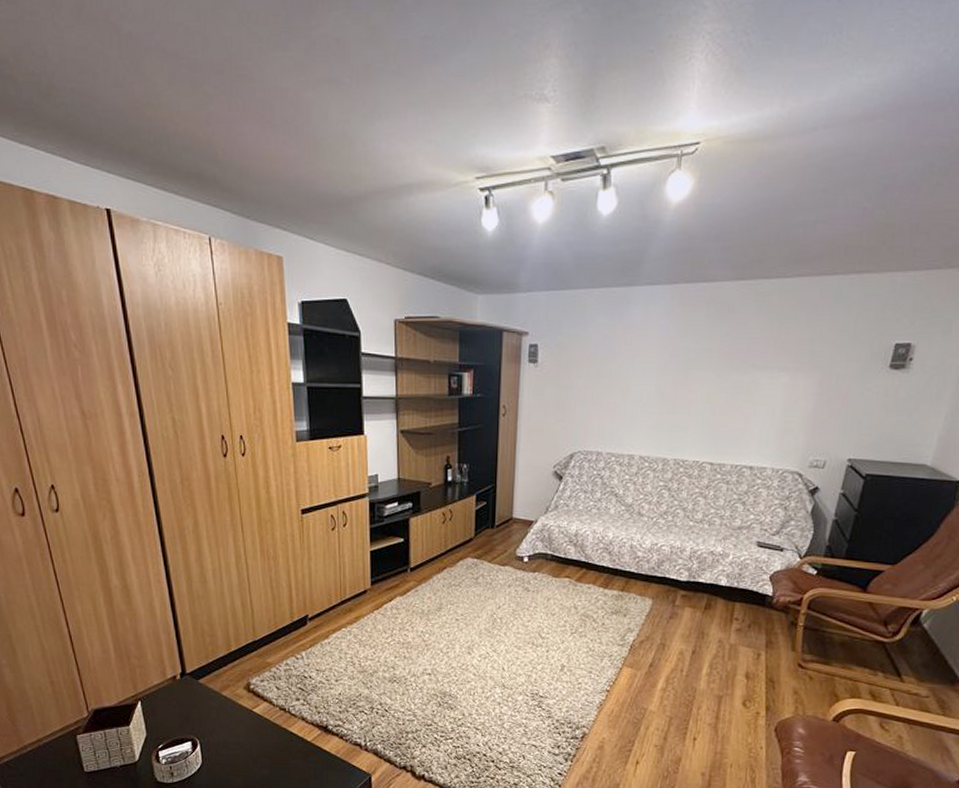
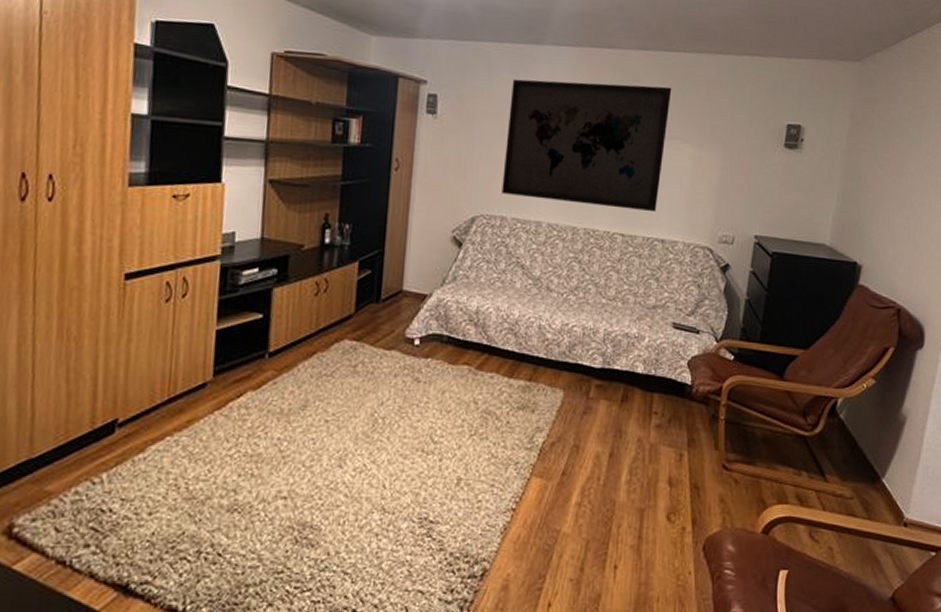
wall art: none [597,316,769,441] -> present [502,78,672,213]

